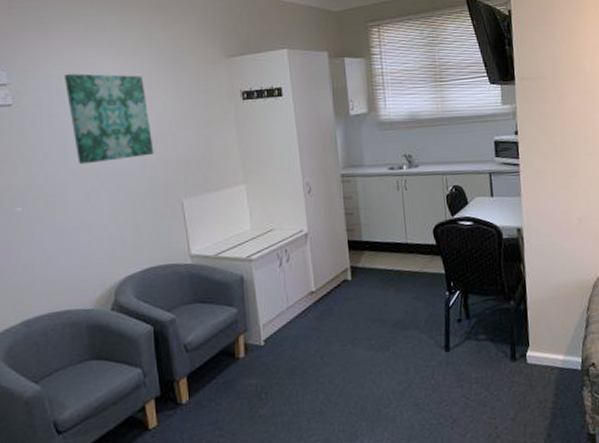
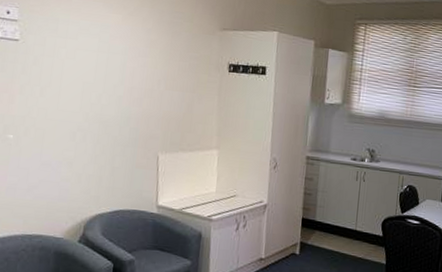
wall art: present [65,73,154,165] -> none [69,20,142,108]

